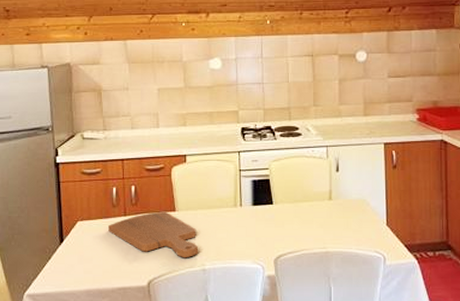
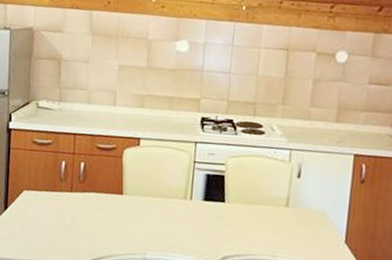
cutting board: present [108,211,199,258] -> none [53,192,142,244]

